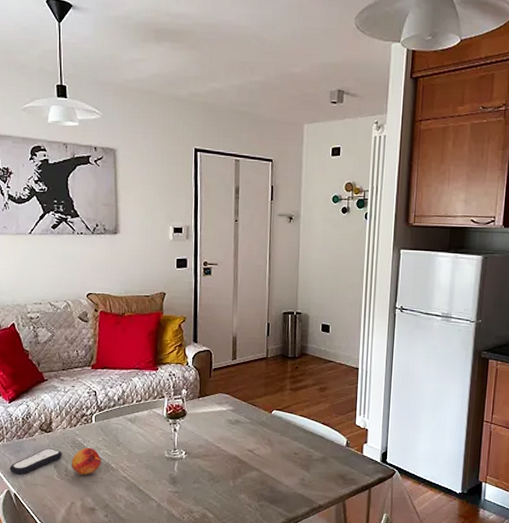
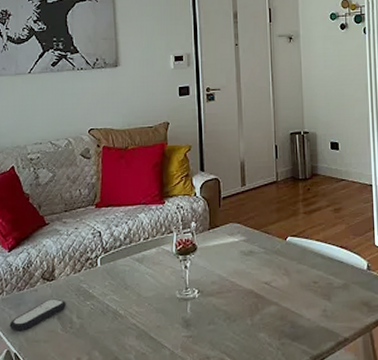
fruit: present [71,447,101,475] -> none [76,294,108,326]

